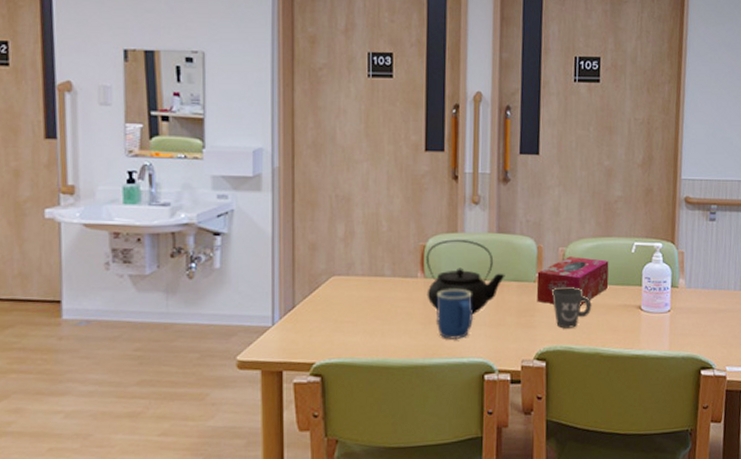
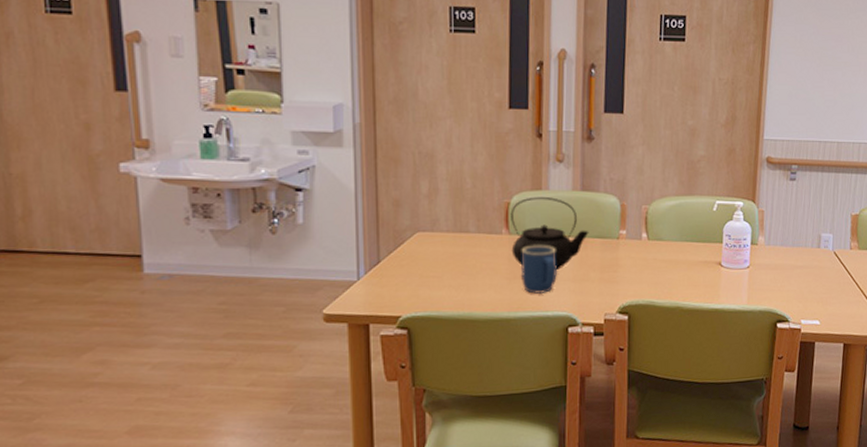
tissue box: present [536,256,609,306] -> none [619,214,691,262]
mug: present [552,286,592,329] -> none [635,243,674,284]

